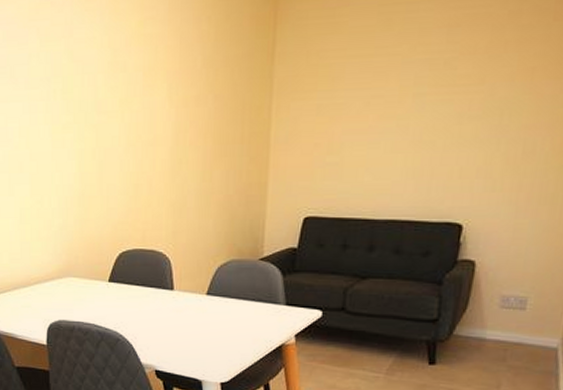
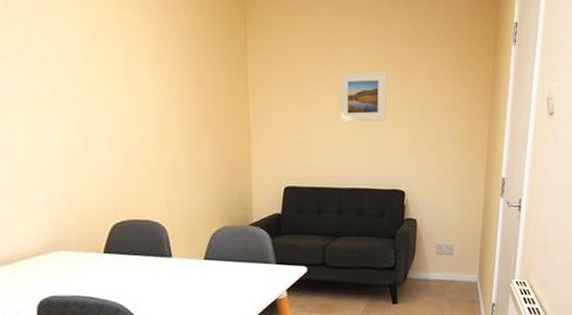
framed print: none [383,70,456,138] -> present [339,71,387,122]

